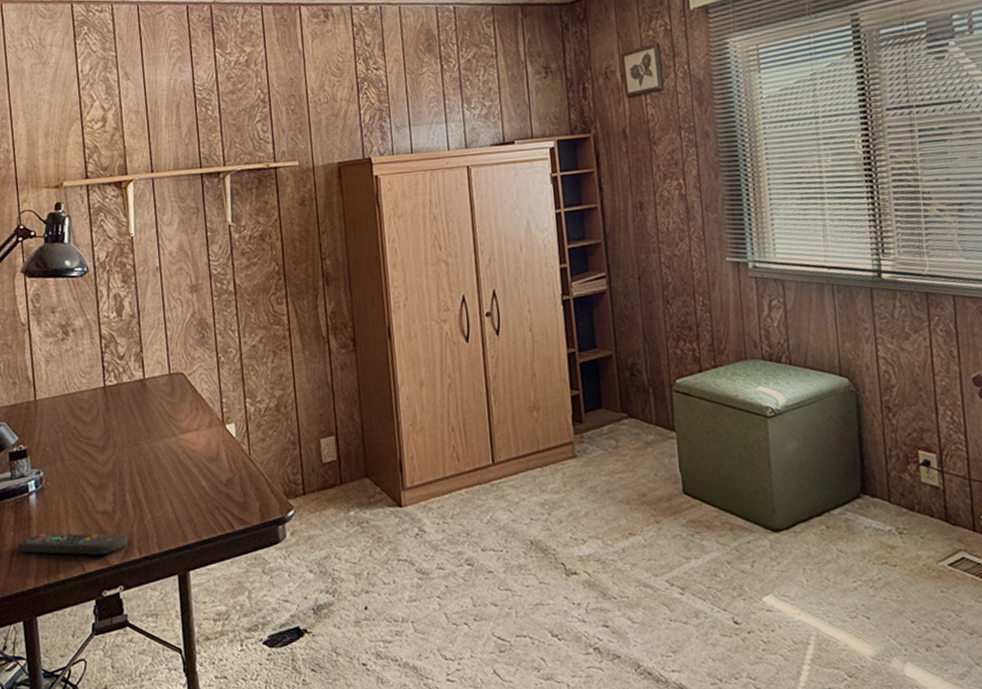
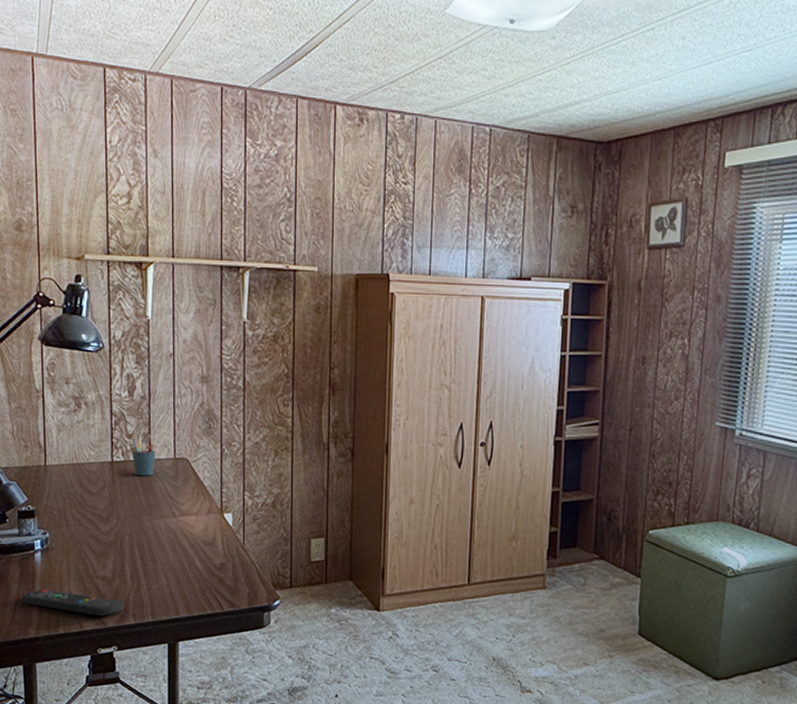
pen holder: none [123,359,150,397] -> present [132,438,156,476]

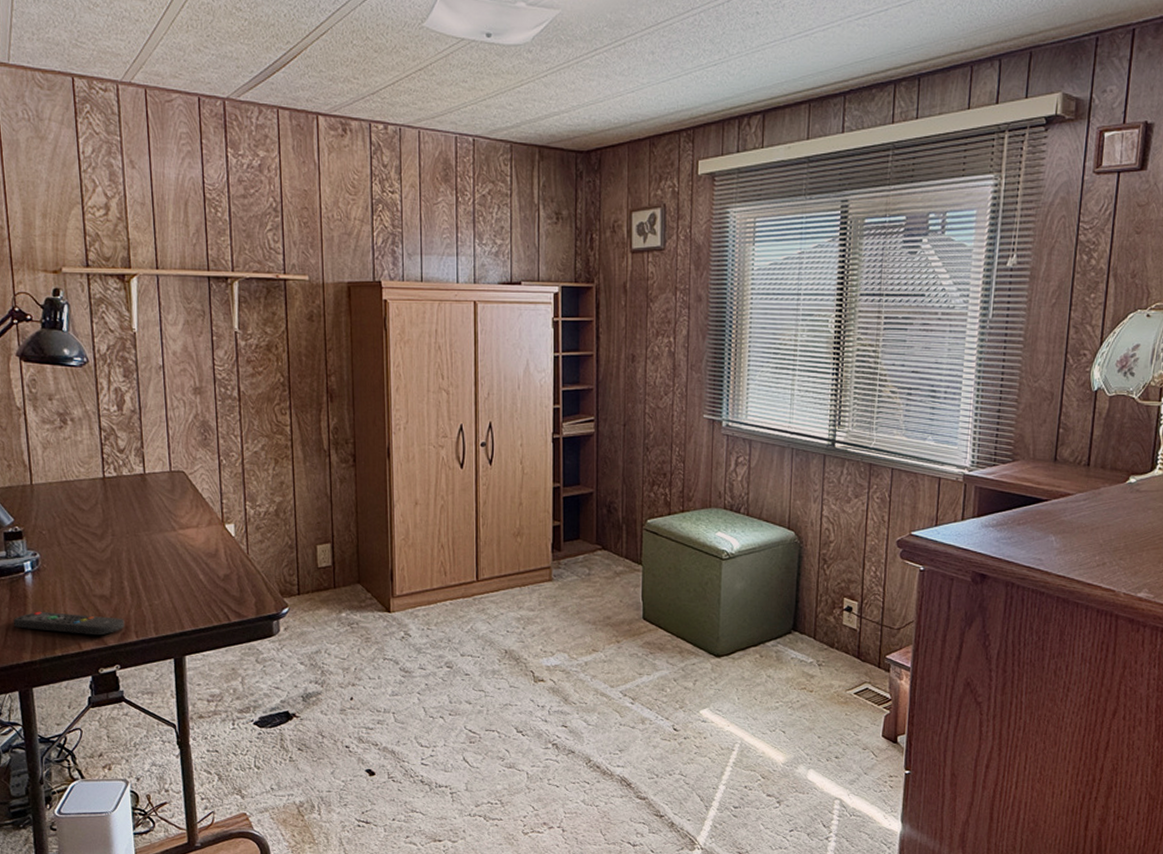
pen holder: present [132,438,156,476] -> none [124,453,150,490]

